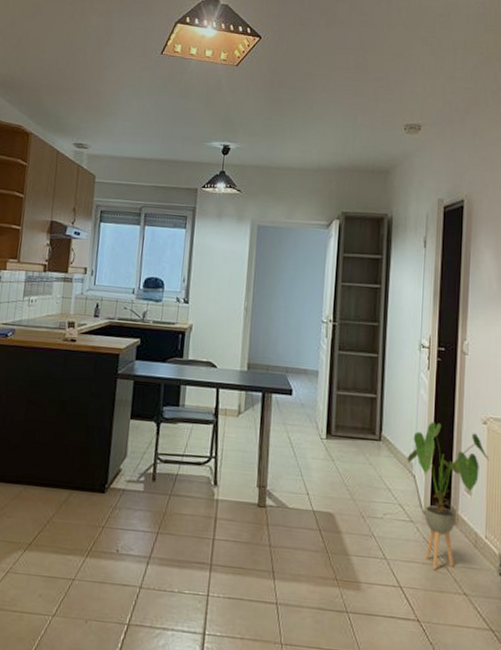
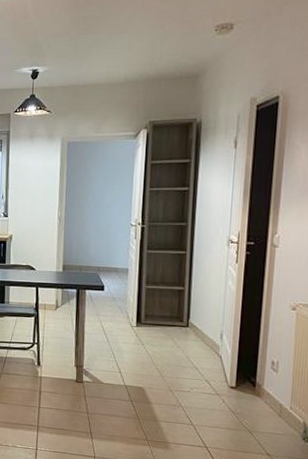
house plant: present [407,422,490,570] -> none [213,309,298,434]

